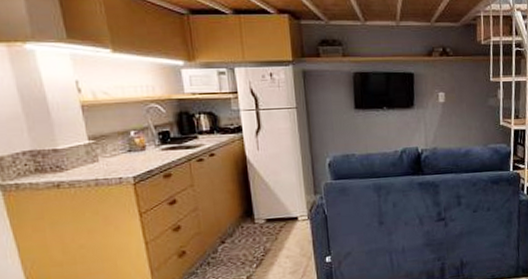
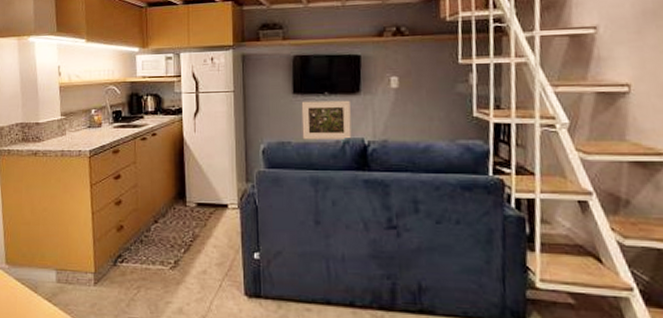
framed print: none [363,114,408,151] -> present [301,100,352,140]

